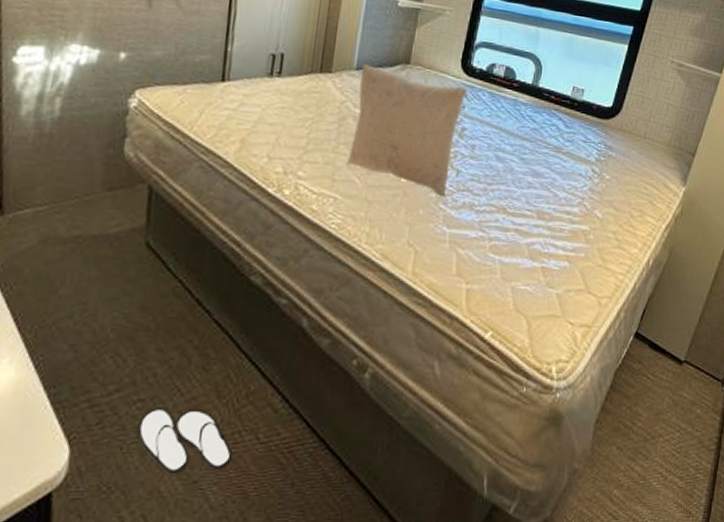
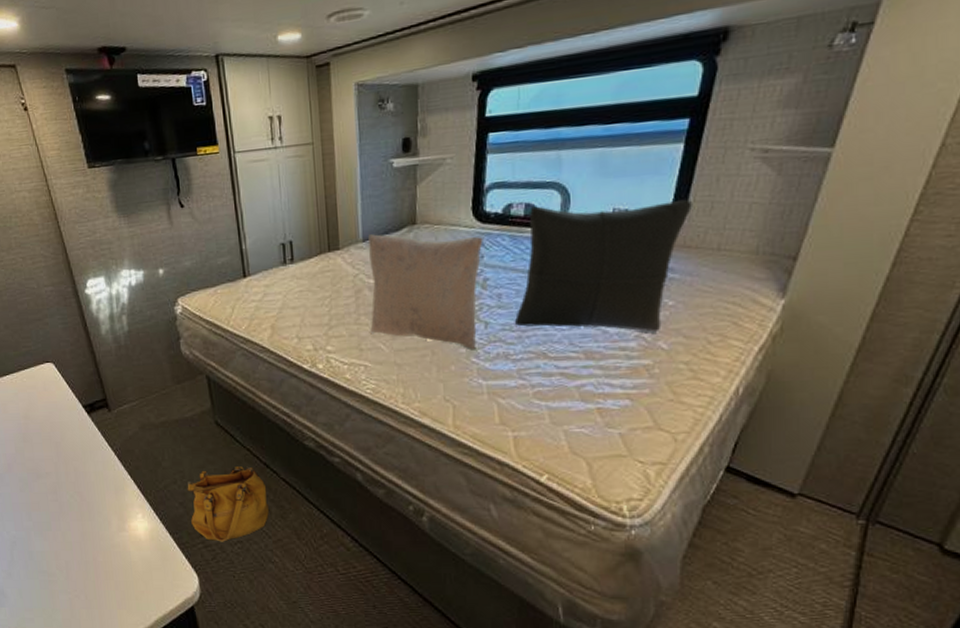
handbag: none [79,301,193,400] -> present [187,466,269,542]
slippers: present [137,408,233,475] -> none [242,547,320,596]
pillow: none [482,70,630,202] -> present [514,199,693,333]

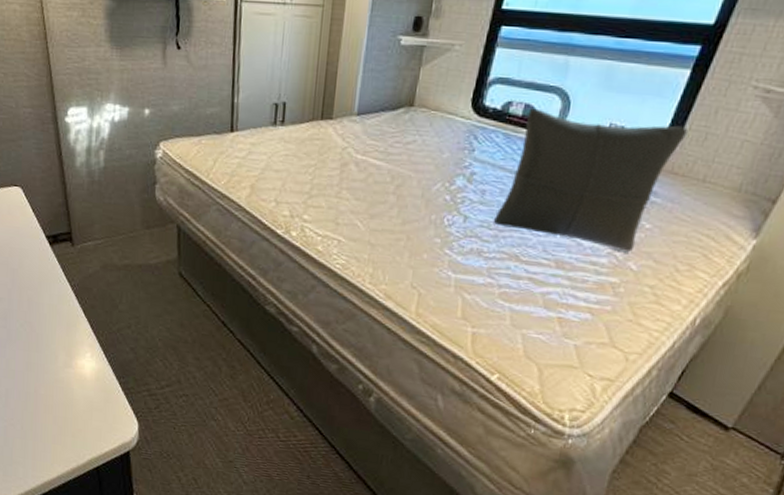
handbag: present [187,466,269,542] -> none [140,320,221,393]
pillow: present [368,234,483,350] -> none [349,109,478,242]

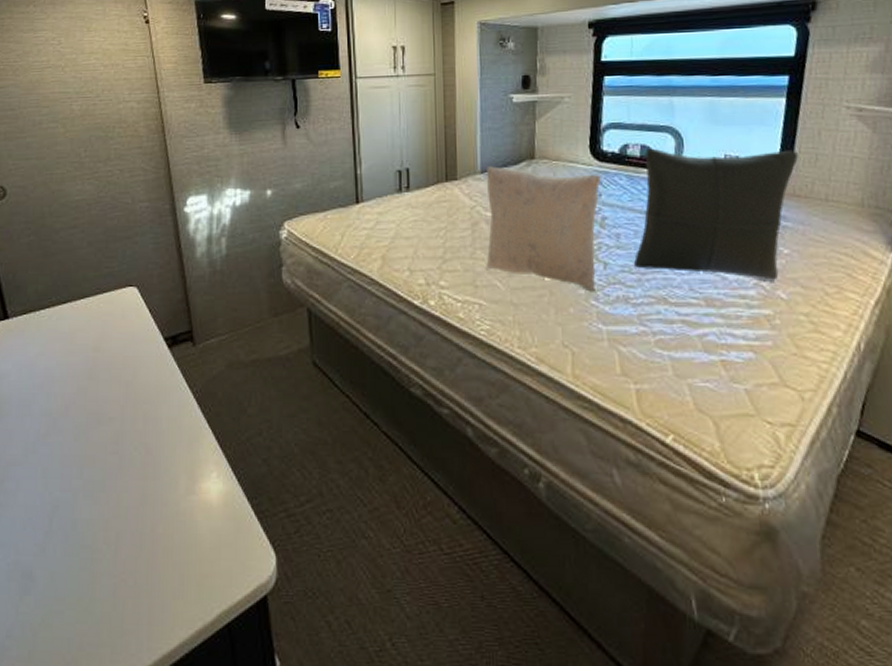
pillow: none [349,109,478,242] -> present [486,166,601,292]

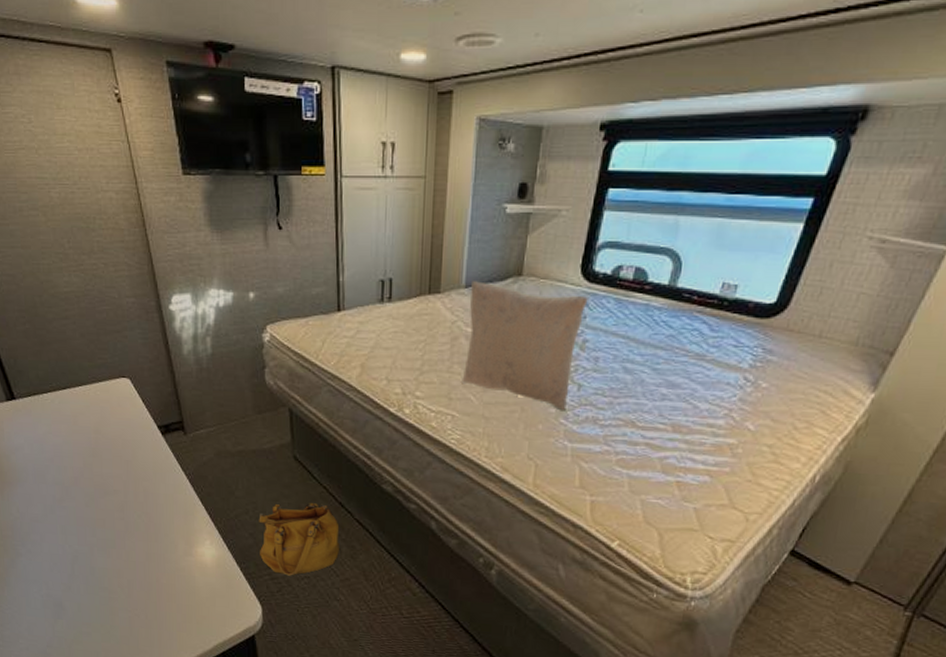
handbag: none [273,416,366,511] -> present [258,503,340,576]
pillow: present [633,148,799,282] -> none [607,271,803,413]

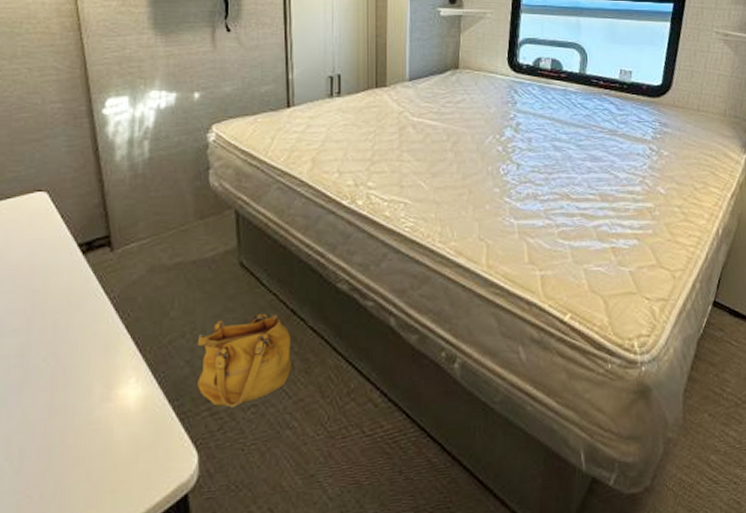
pillow: present [462,281,588,411] -> none [412,75,517,190]

